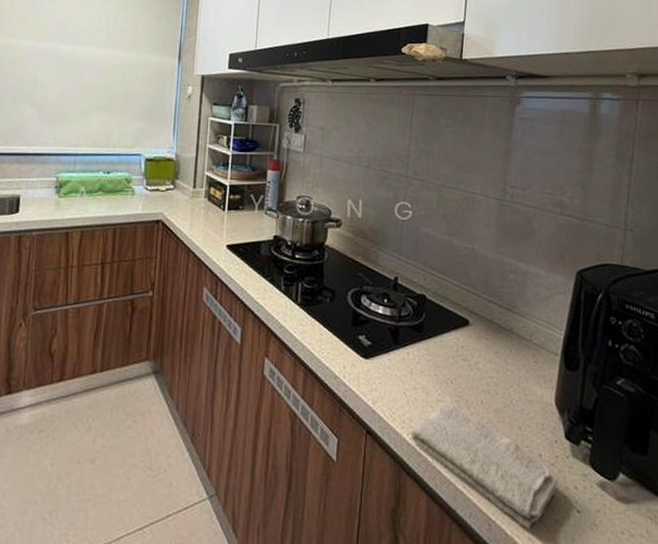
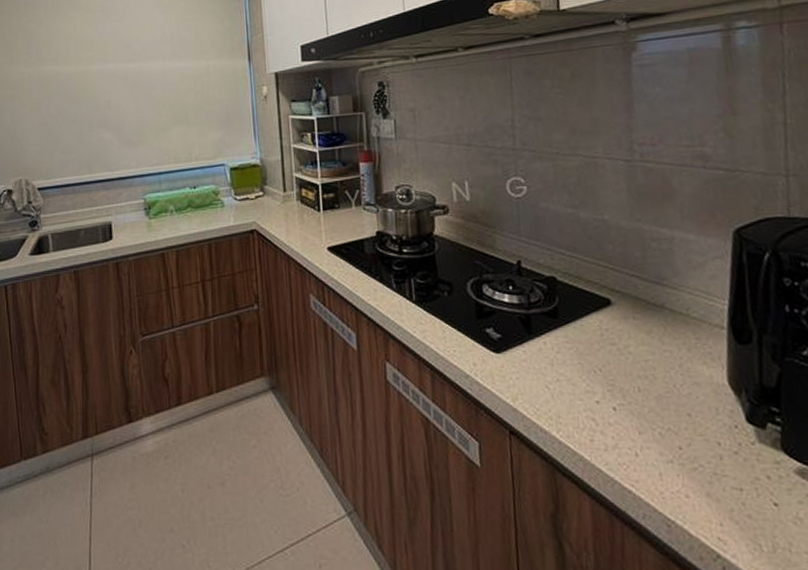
washcloth: present [410,402,558,529] -> none [560,393,746,528]

